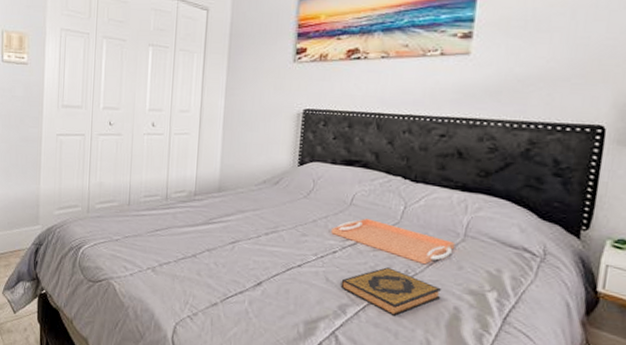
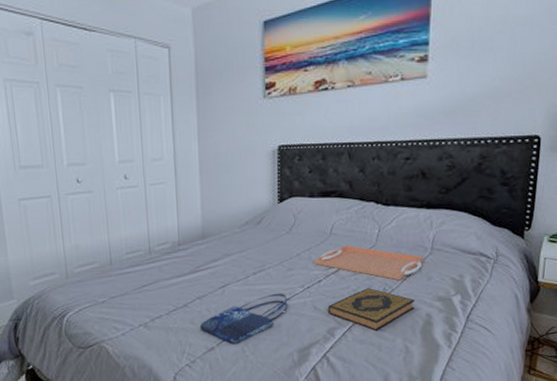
shopping bag: none [205,257,299,303] -> present [199,293,288,343]

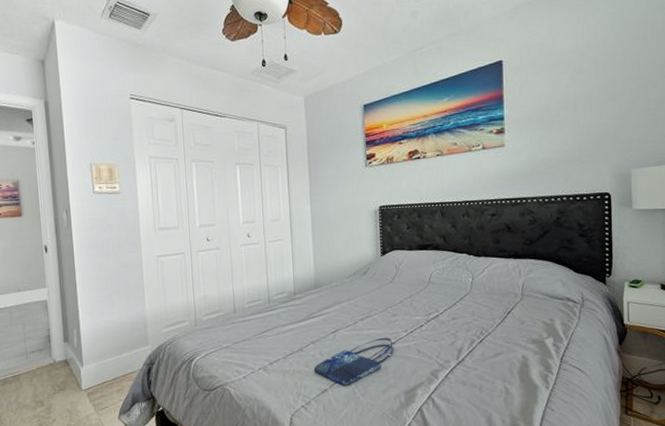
serving tray: present [315,246,424,281] -> none [416,293,516,325]
hardback book: present [327,288,416,332] -> none [430,332,511,373]

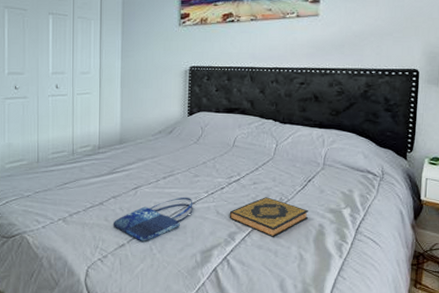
hardback book: none [430,332,511,373] -> present [229,197,309,238]

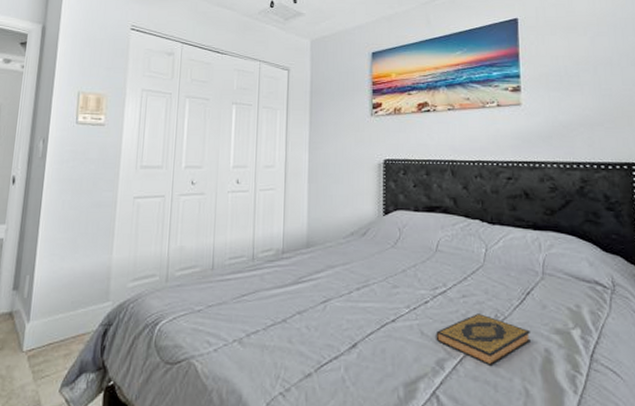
shopping bag: present [113,197,193,241] -> none [297,312,393,370]

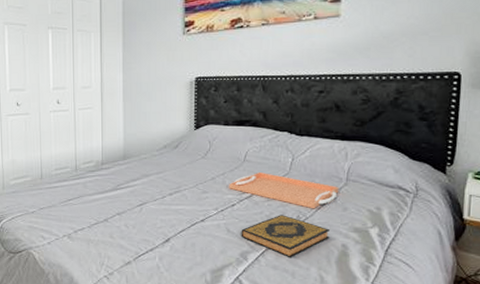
serving tray: none [421,264,536,307] -> present [229,173,339,209]

